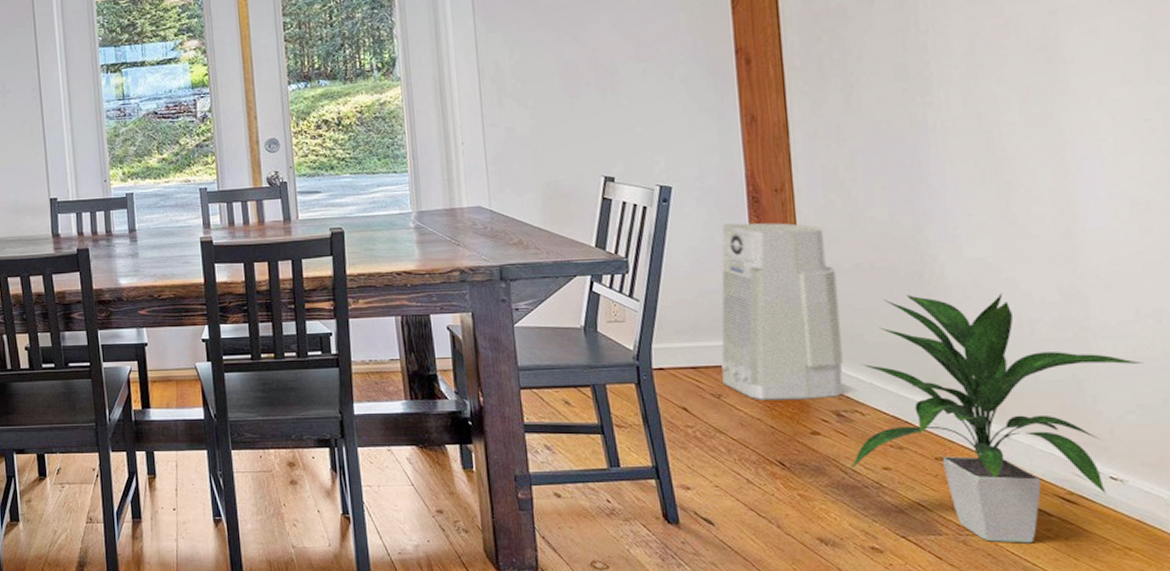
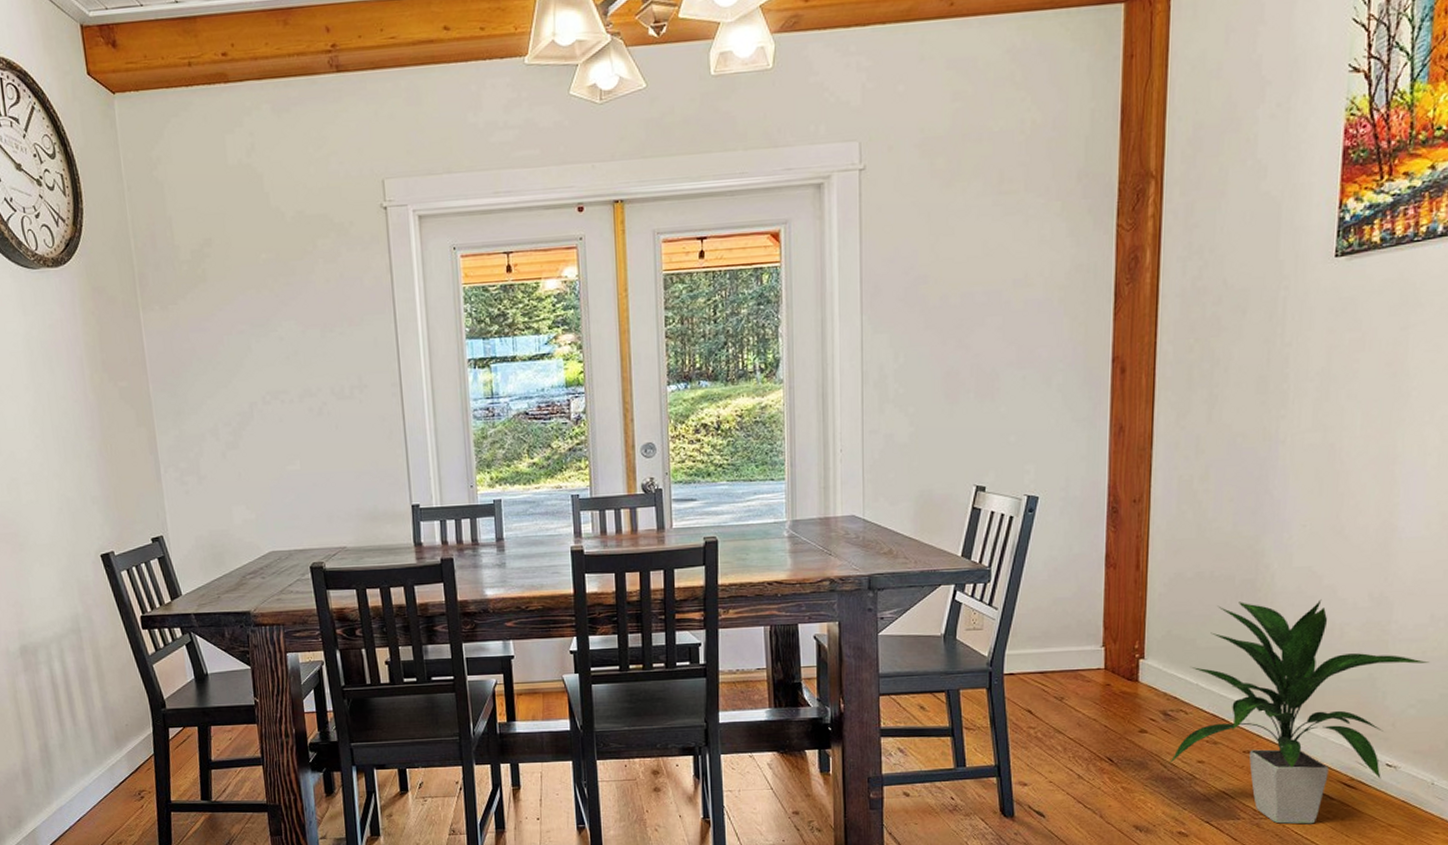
air purifier: present [721,222,844,400] -> none [1066,532,1179,702]

